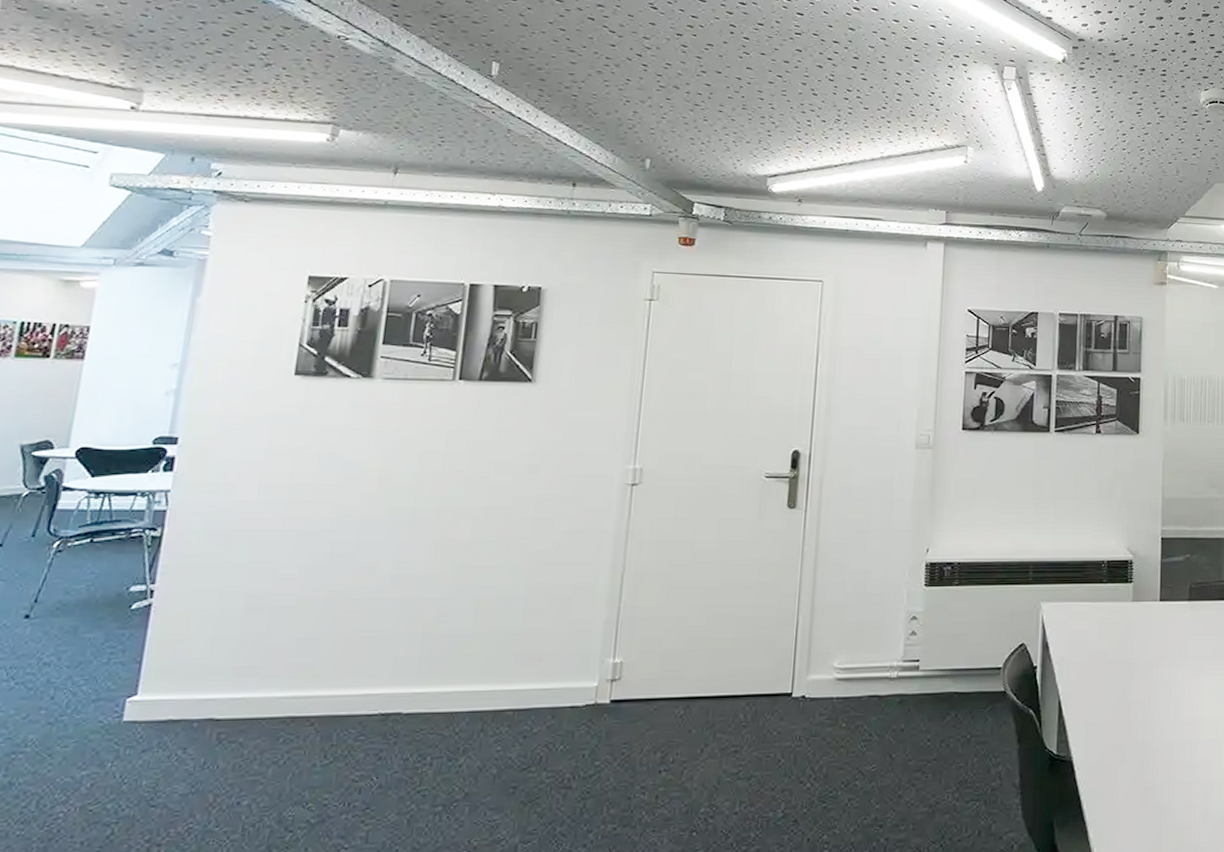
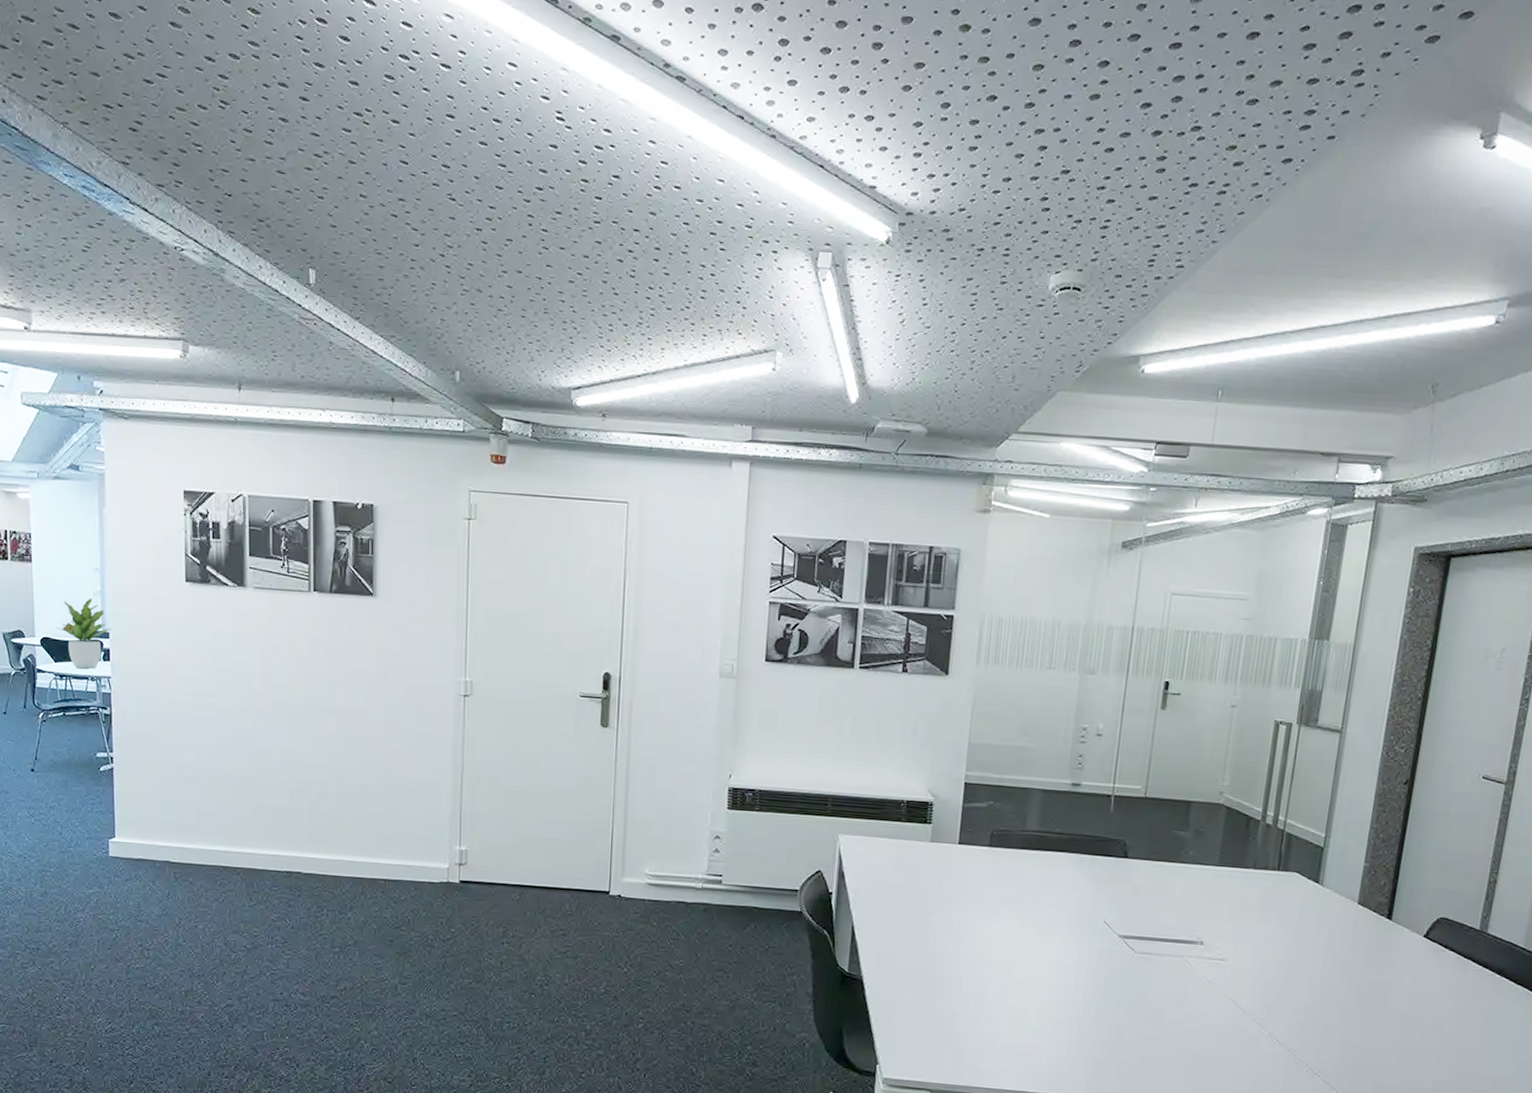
potted plant: none [101,398,184,482] -> present [55,598,112,669]

